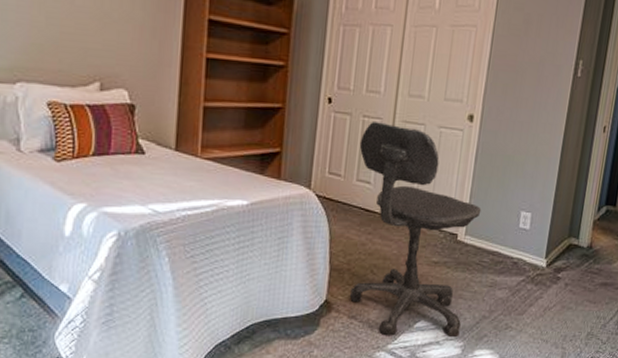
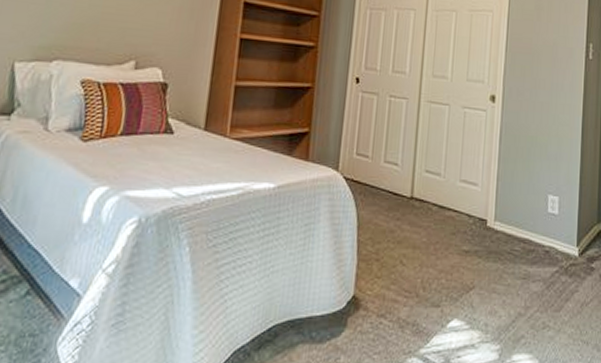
office chair: present [349,122,482,338] -> none [378,102,509,340]

